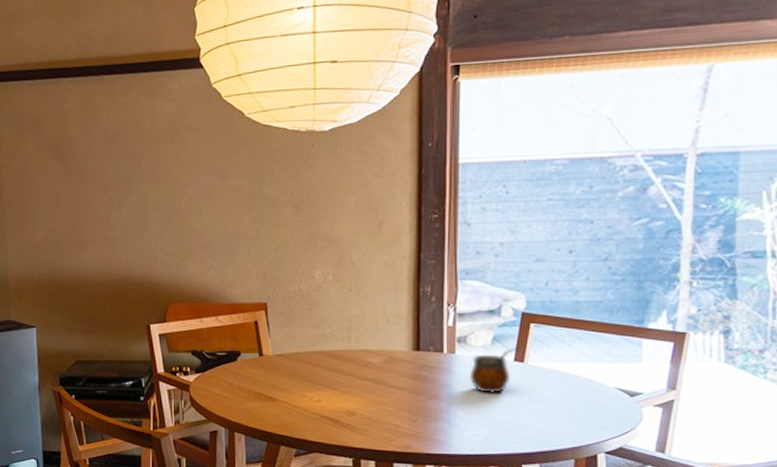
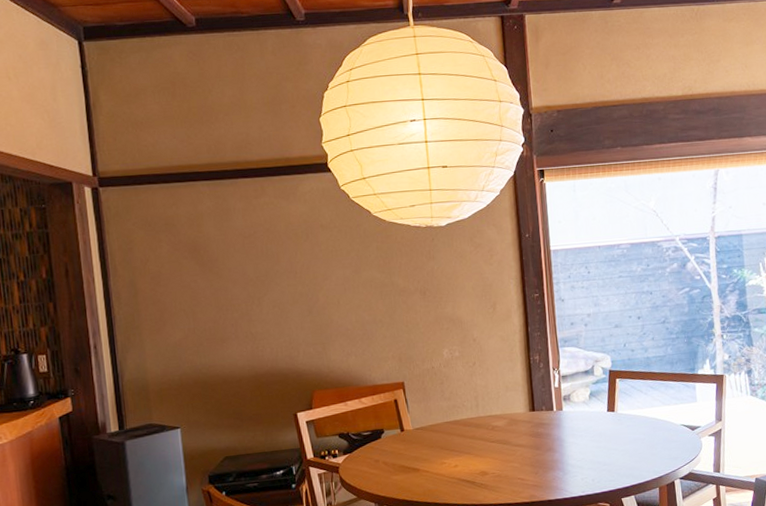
gourd: present [469,345,525,393] -> none [575,397,614,441]

